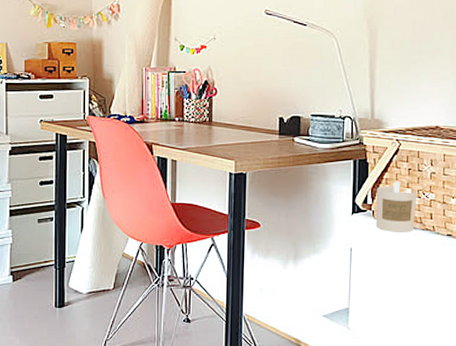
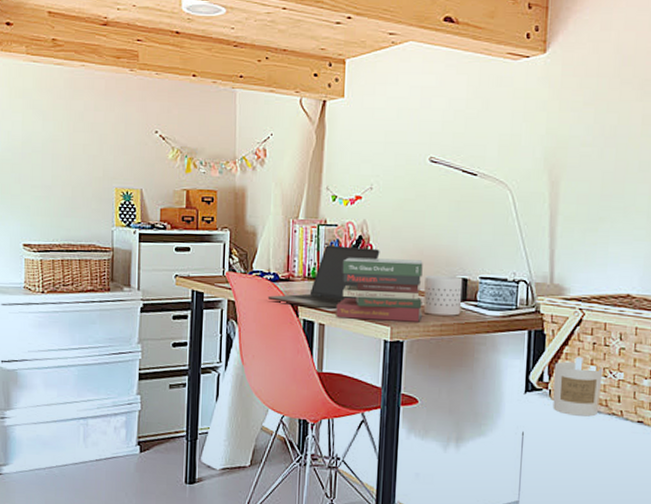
laptop: none [125,90,224,147] -> present [267,245,380,309]
books: none [186,100,262,156] -> present [336,257,423,322]
mug: none [263,114,297,149] -> present [423,275,463,316]

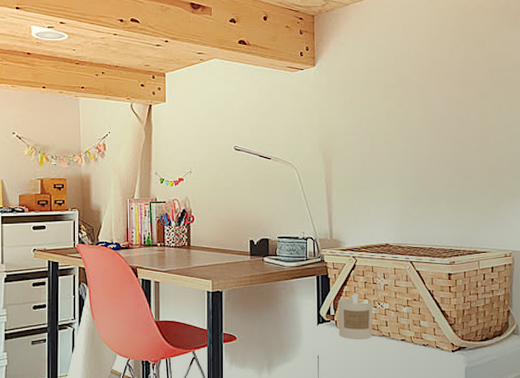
laptop: present [267,245,380,309] -> none [112,218,200,270]
books: present [336,257,423,322] -> none [168,226,235,276]
mug: present [423,275,463,316] -> none [236,237,265,269]

